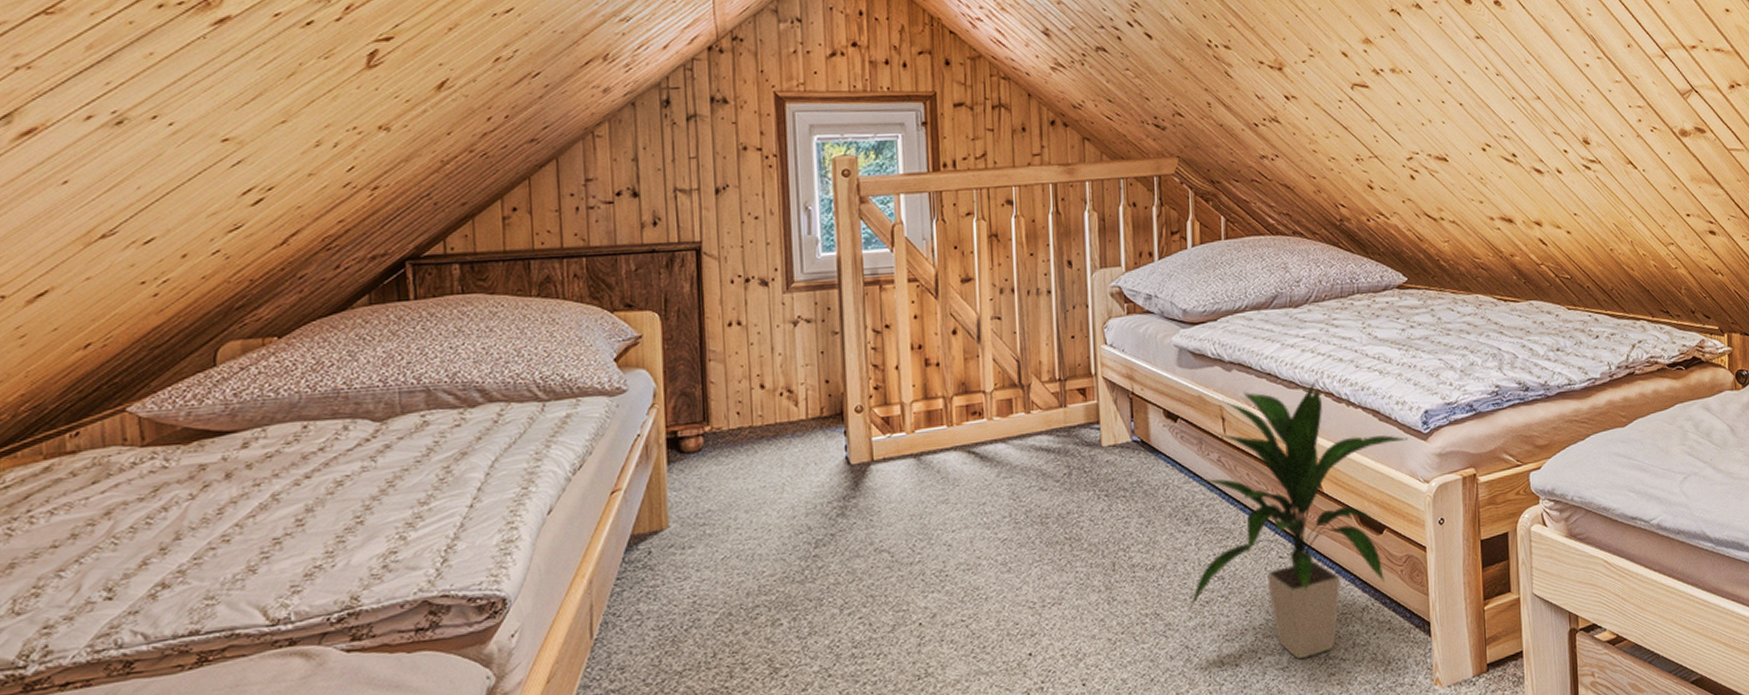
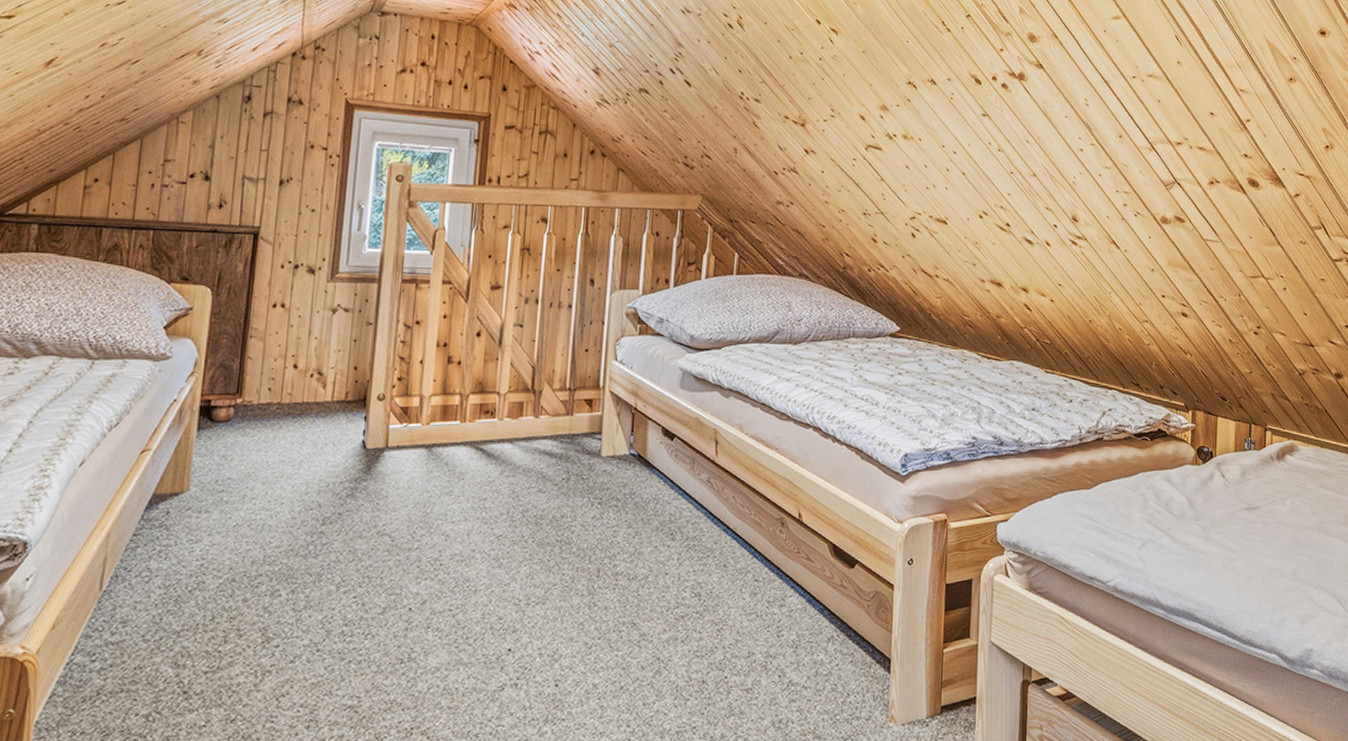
indoor plant: present [1187,380,1408,660] -> none [663,414,887,683]

